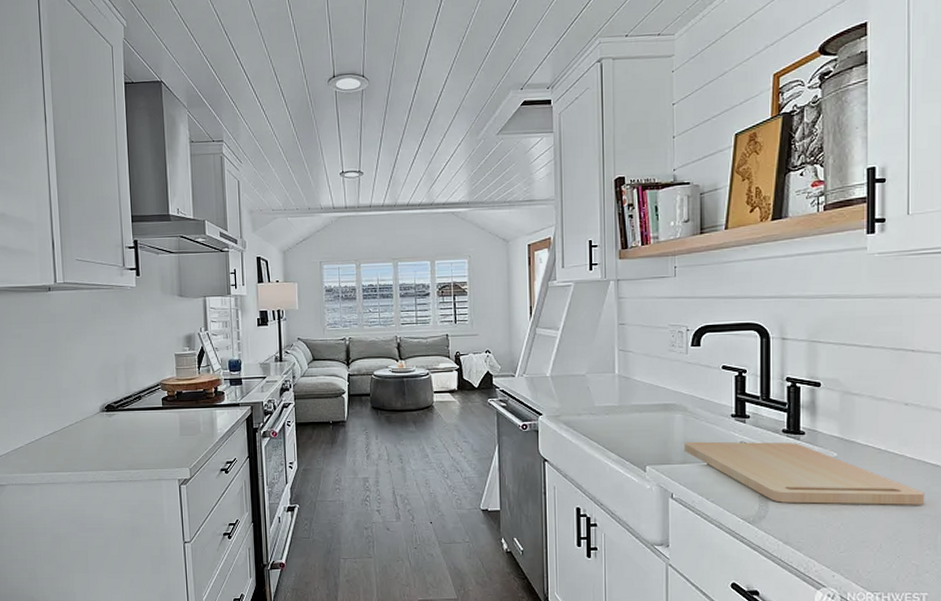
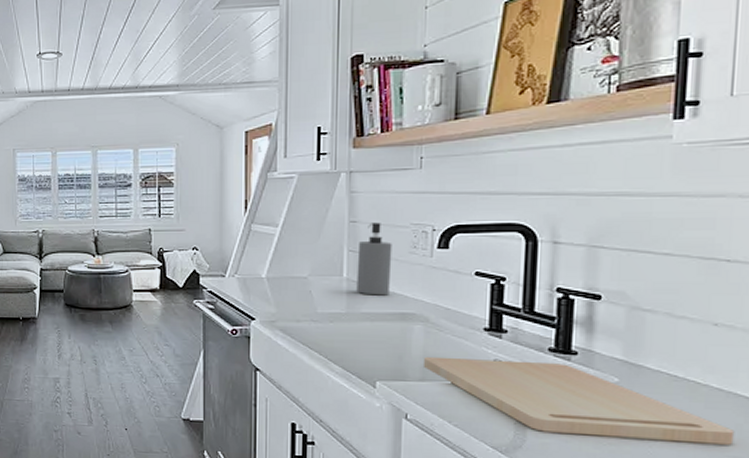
soap dispenser: none [626,324,655,389] -> present [356,222,392,296]

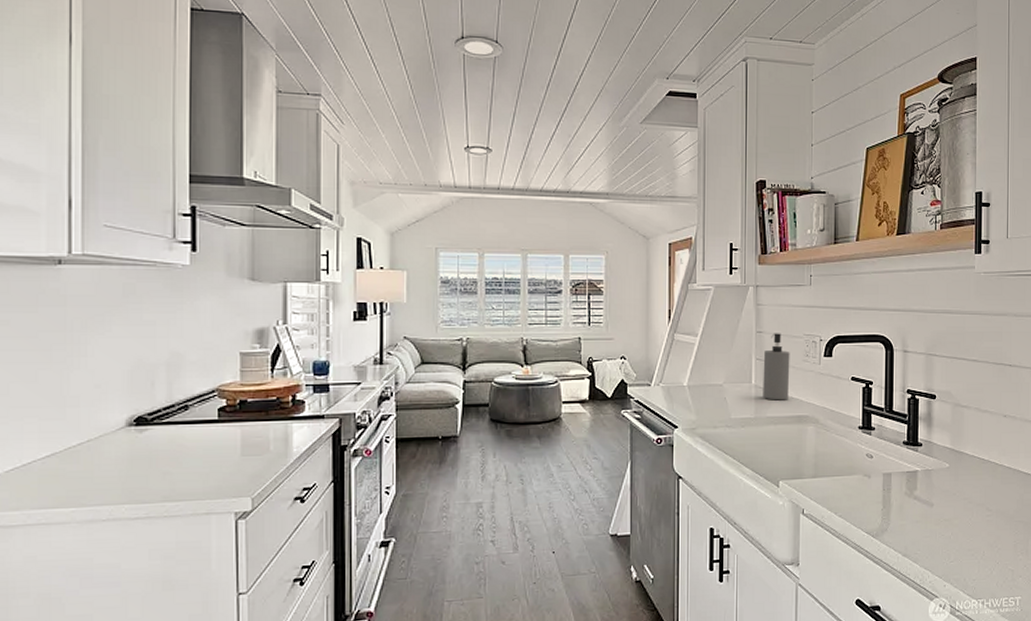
cutting board: present [424,356,735,445] -> none [816,454,1019,515]

